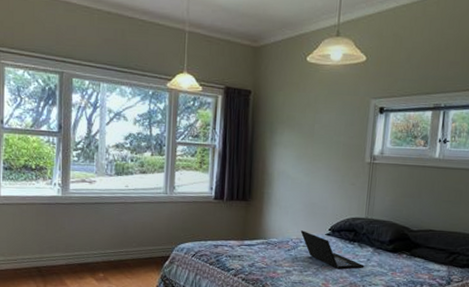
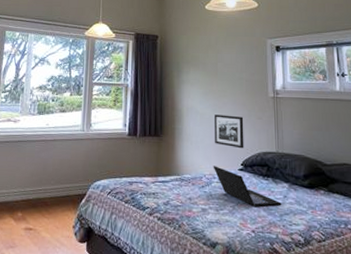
picture frame: none [304,179,337,214] -> present [215,114,244,149]

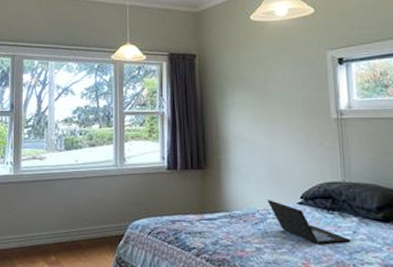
picture frame: present [215,114,244,149] -> none [267,141,304,179]

